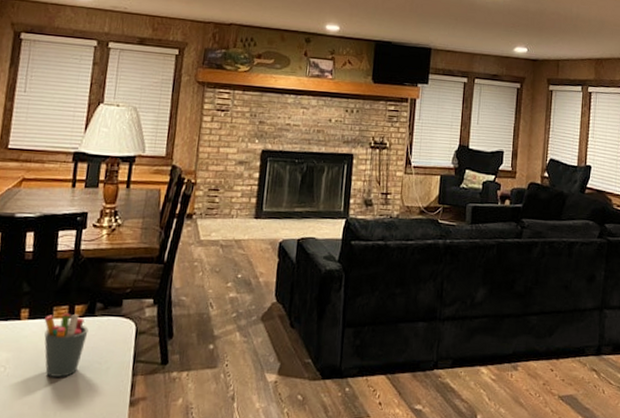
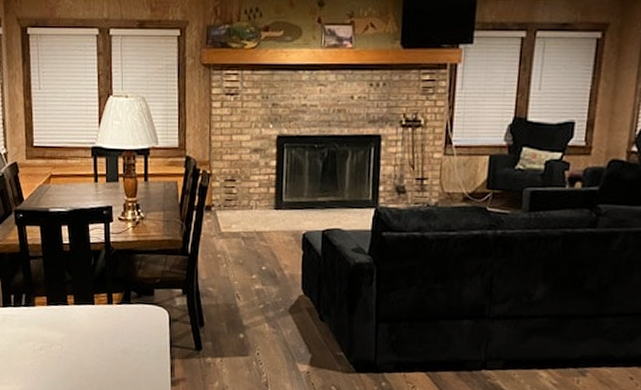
pen holder: present [44,313,89,377] -> none [88,300,127,357]

